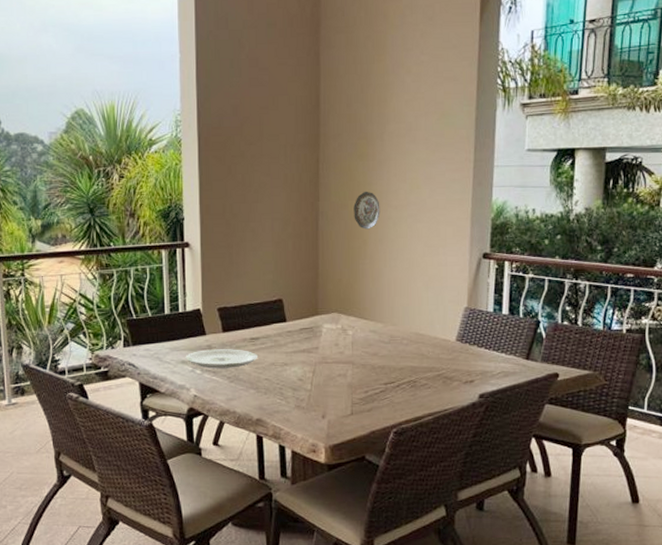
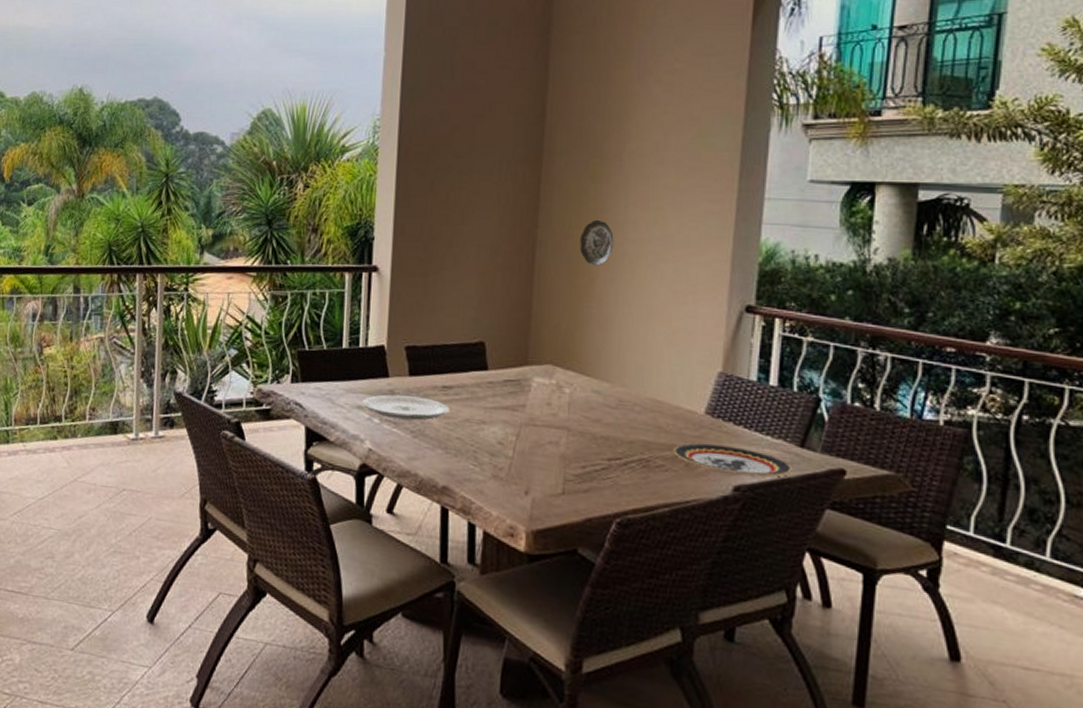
plate: none [434,364,521,386] -> present [674,443,792,478]

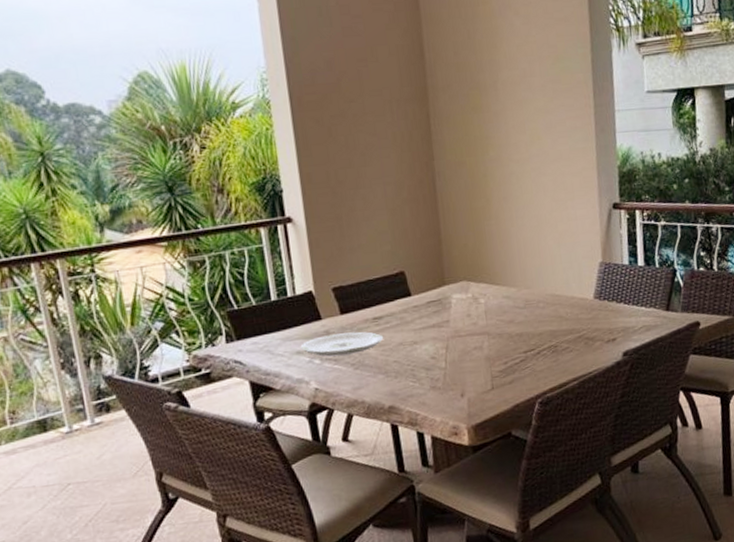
decorative plate: present [580,219,614,266] -> none [472,145,502,188]
plate: present [674,443,792,478] -> none [574,320,663,344]

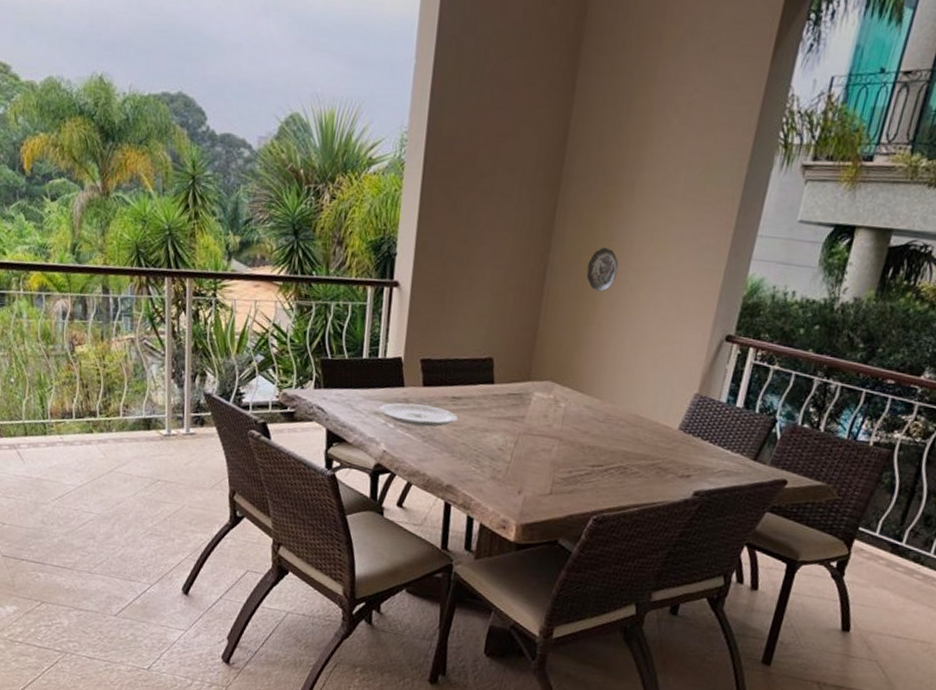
decorative plate: none [472,145,502,188] -> present [586,247,619,292]

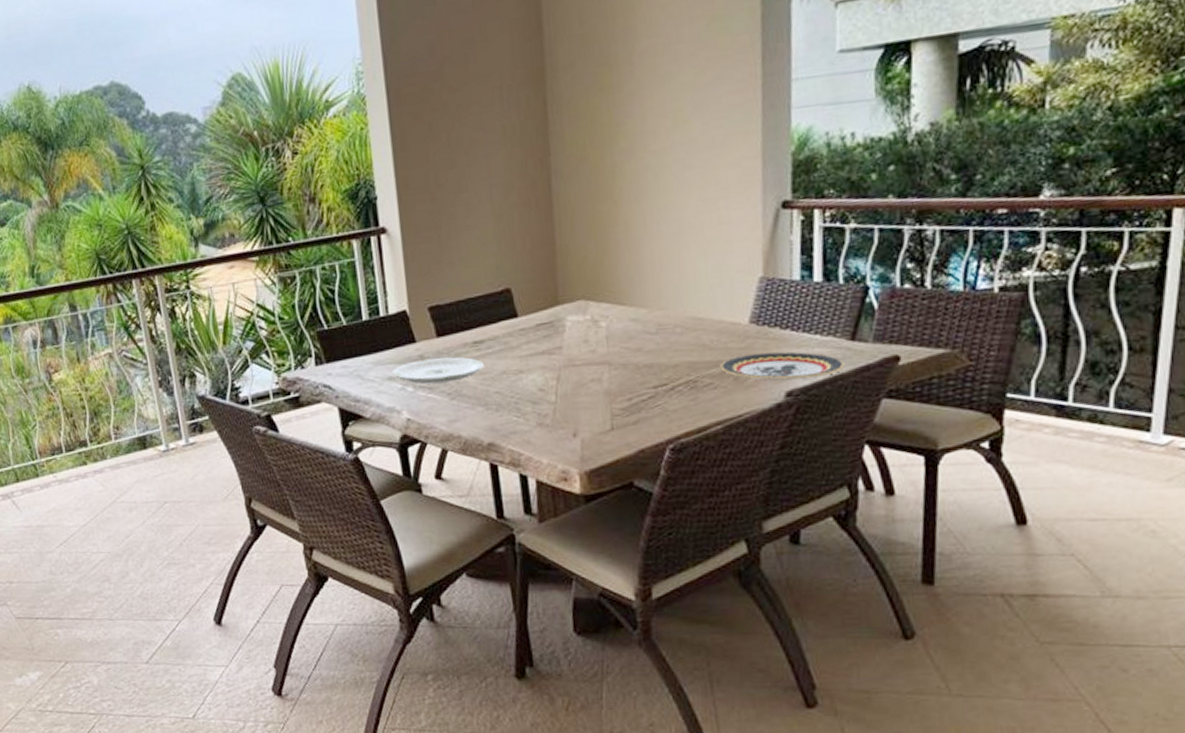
decorative plate: present [586,247,619,292] -> none [597,134,635,187]
plate: none [648,454,744,485] -> present [720,351,845,381]

